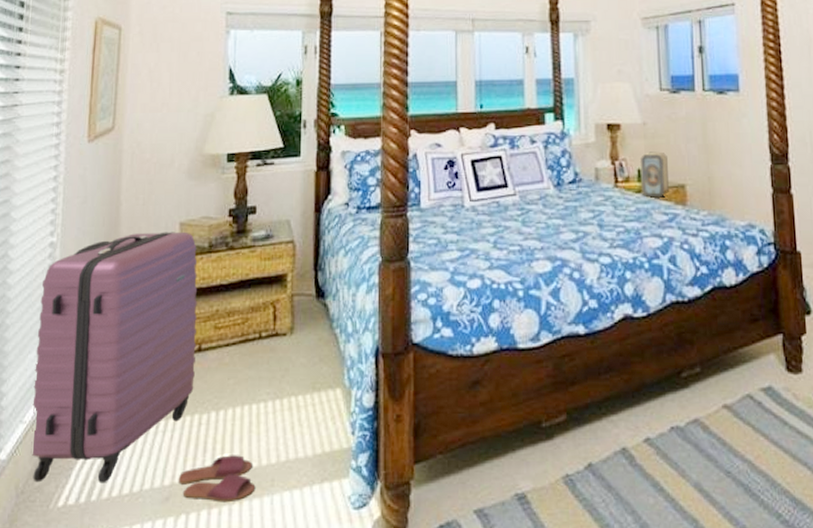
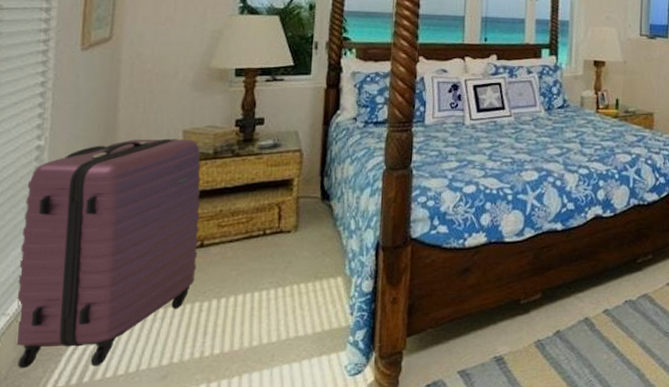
slippers: present [178,455,256,501] -> none [176,336,256,376]
decorative box: present [640,151,669,198] -> none [618,85,641,123]

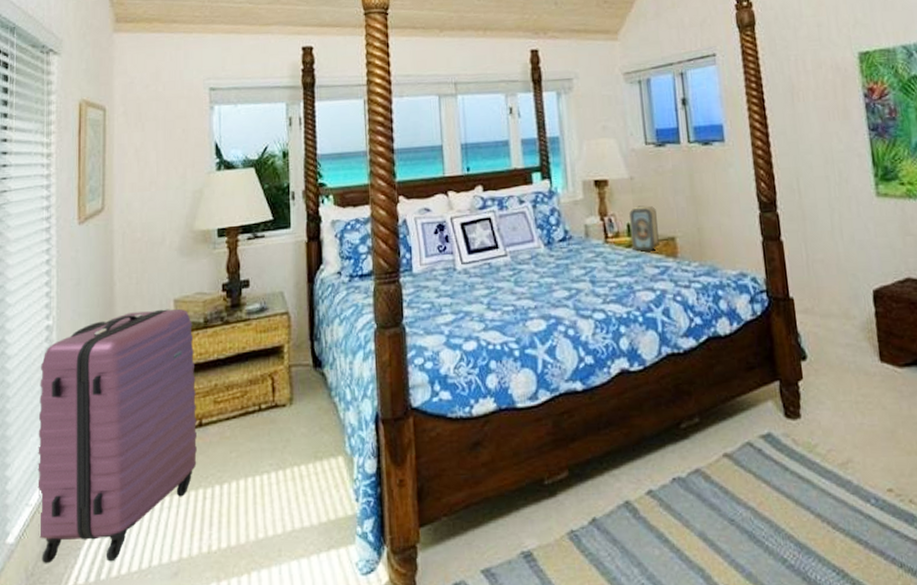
decorative box: none [618,85,641,123] -> present [629,205,659,252]

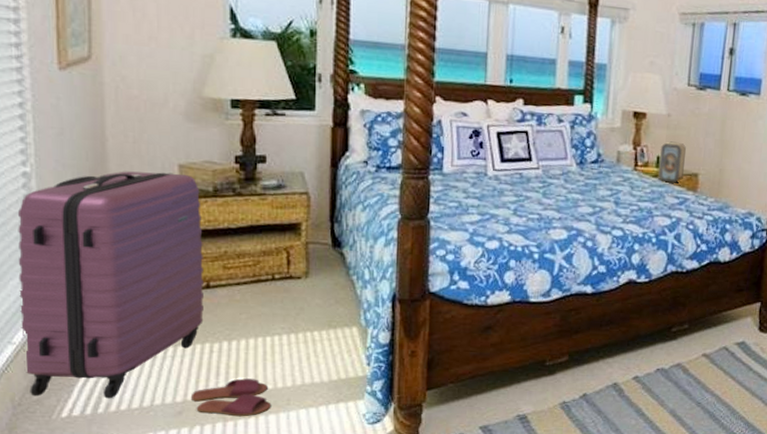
slippers: none [186,527,263,574] -> present [190,378,271,416]

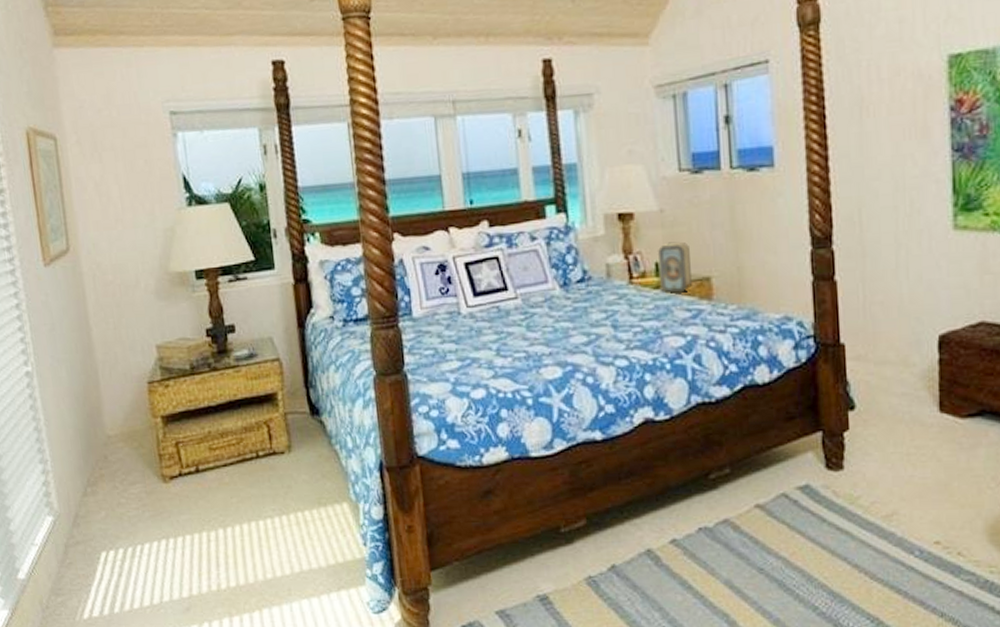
suitcase: present [18,171,204,399] -> none [26,354,198,598]
slippers: present [190,378,271,416] -> none [195,568,273,610]

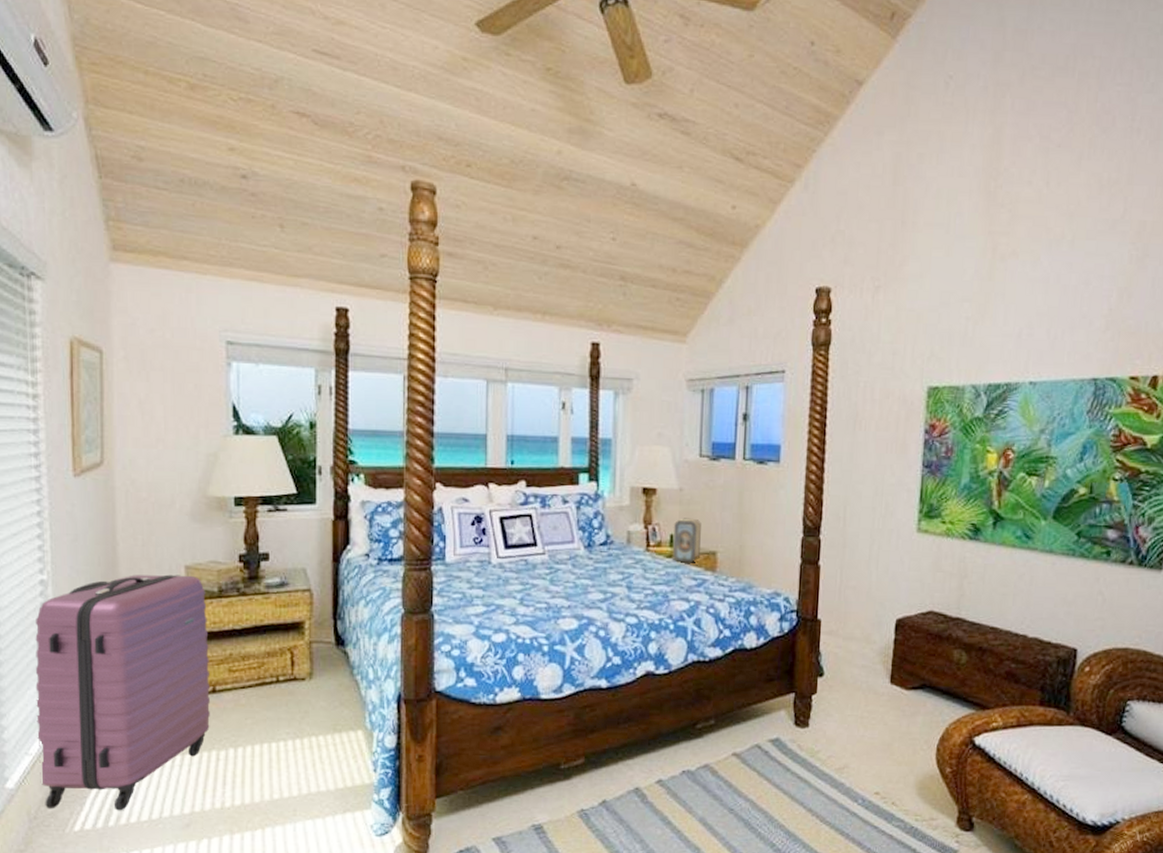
suitcase: none [26,354,198,598] -> present [35,574,210,811]

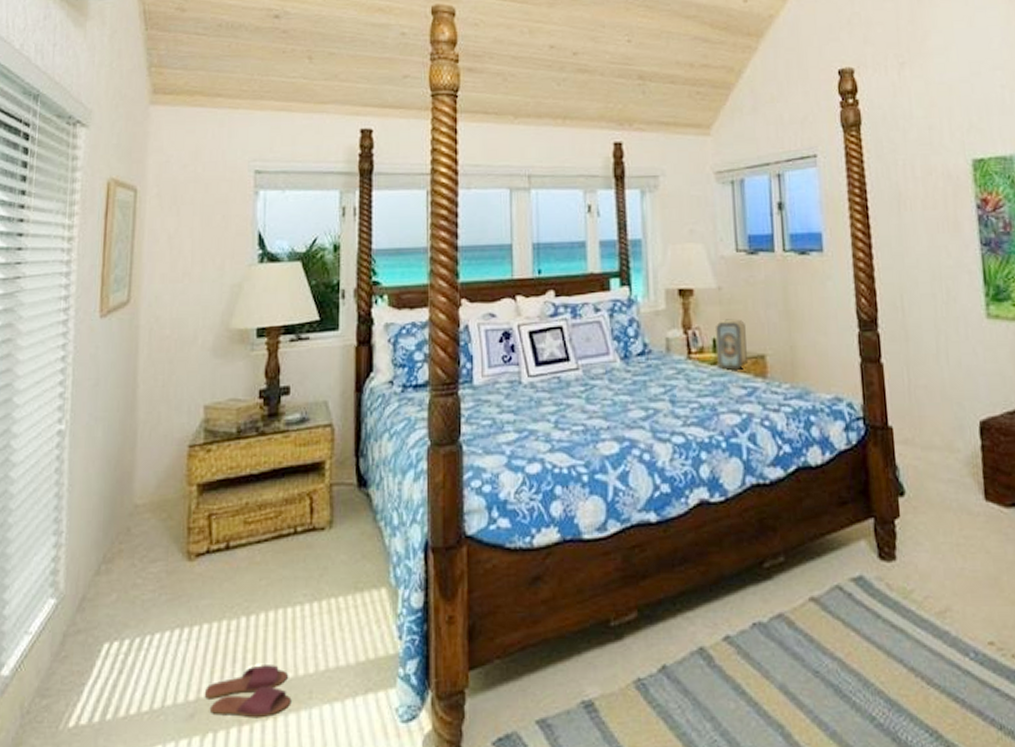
suitcase: present [35,574,210,811] -> none [37,416,225,701]
slippers: none [198,788,278,828] -> present [204,665,292,717]

